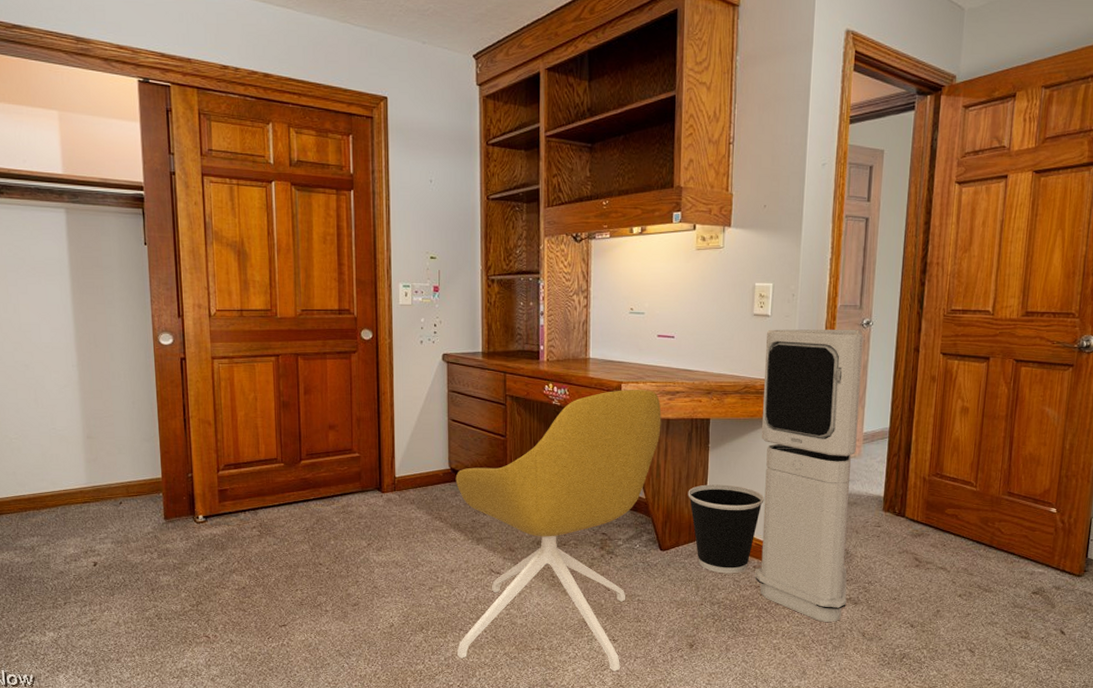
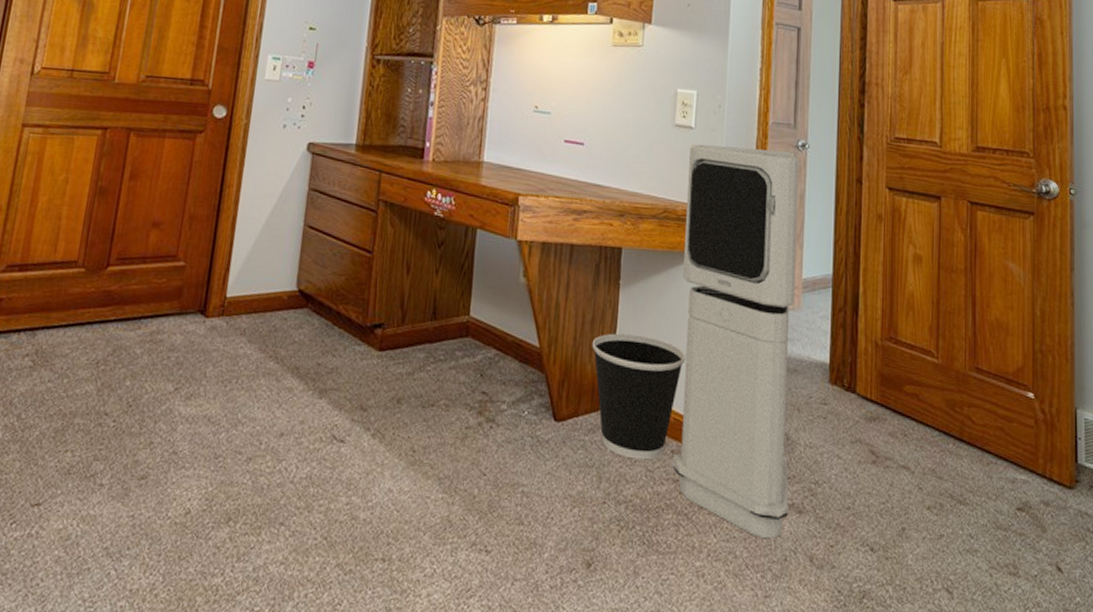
chair: present [455,390,662,672] -> none [272,203,565,601]

